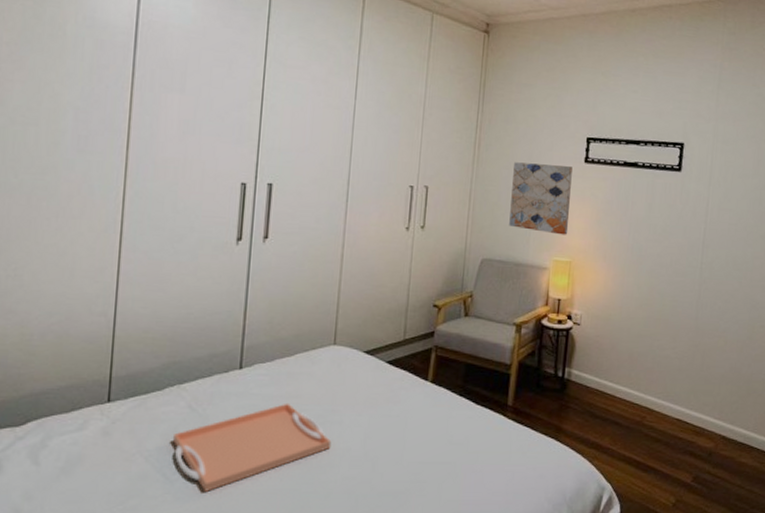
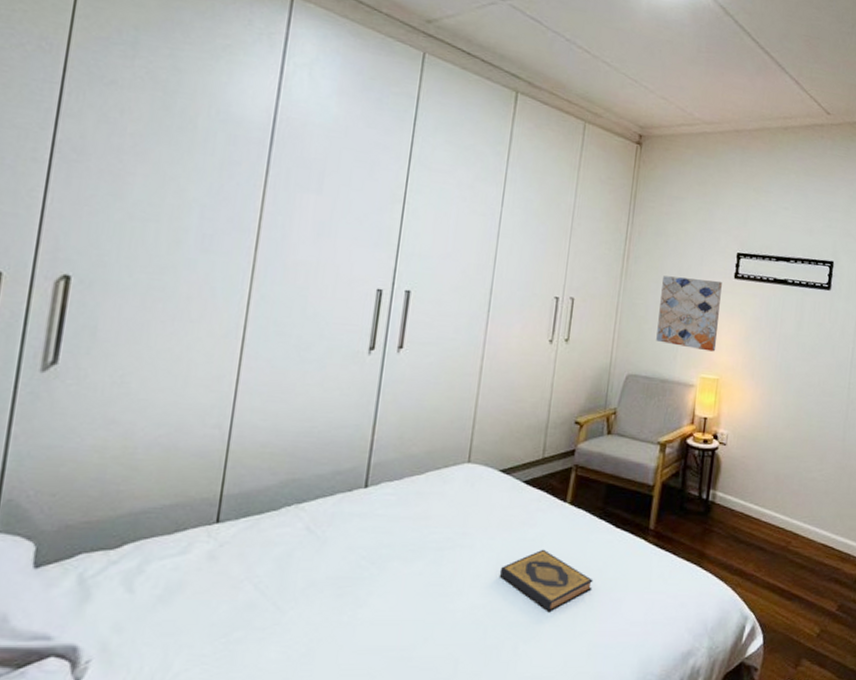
serving tray: present [172,403,332,492] -> none [286,525,461,622]
hardback book: none [367,424,456,483] -> present [499,549,594,613]

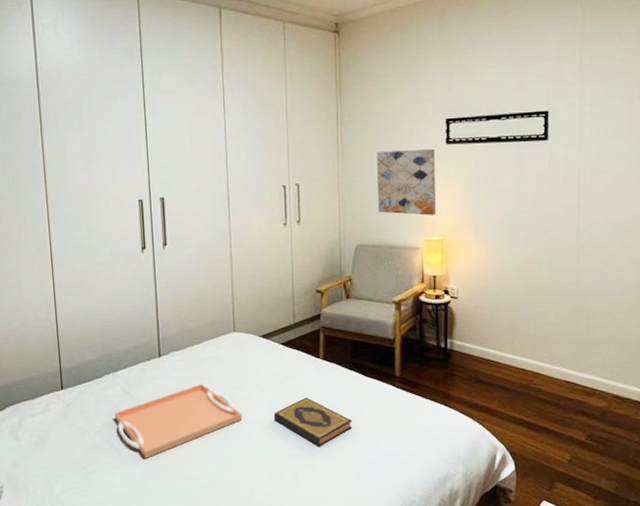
serving tray: none [286,525,461,622] -> present [114,383,243,458]

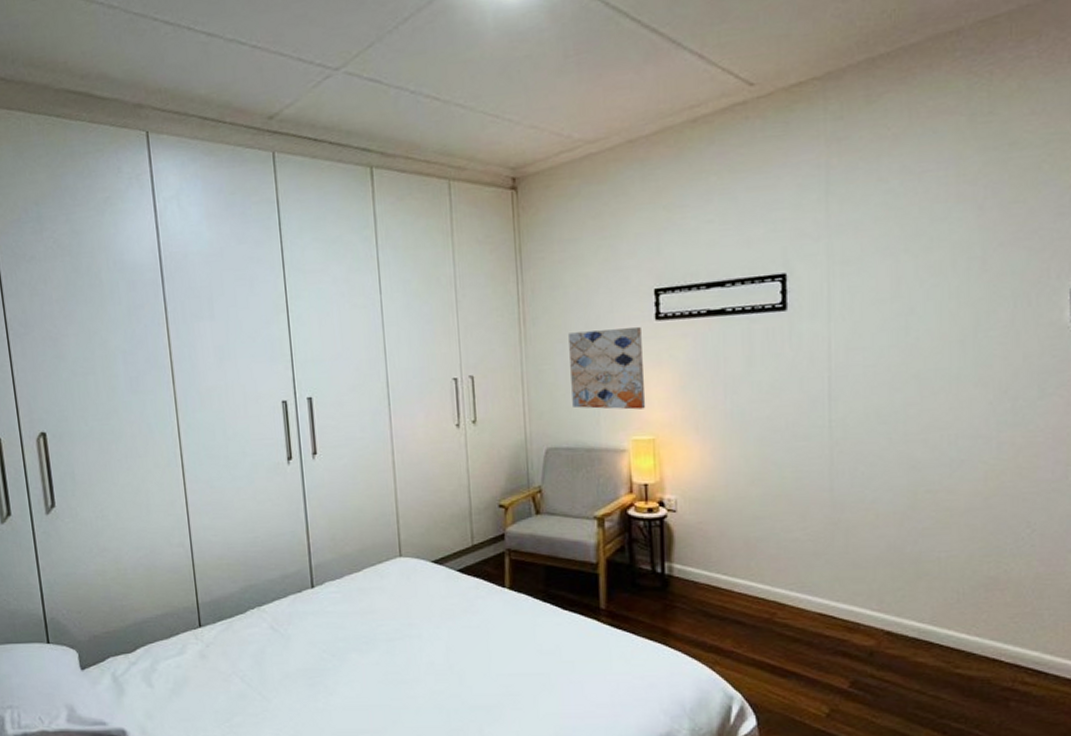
serving tray: present [114,383,243,458] -> none [261,619,414,709]
hardback book: present [273,397,353,447] -> none [451,635,549,696]

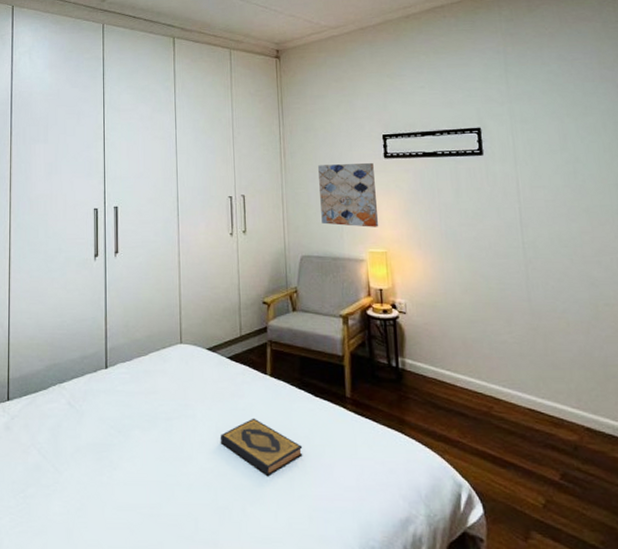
hardback book: none [451,635,549,696] -> present [220,418,303,477]

